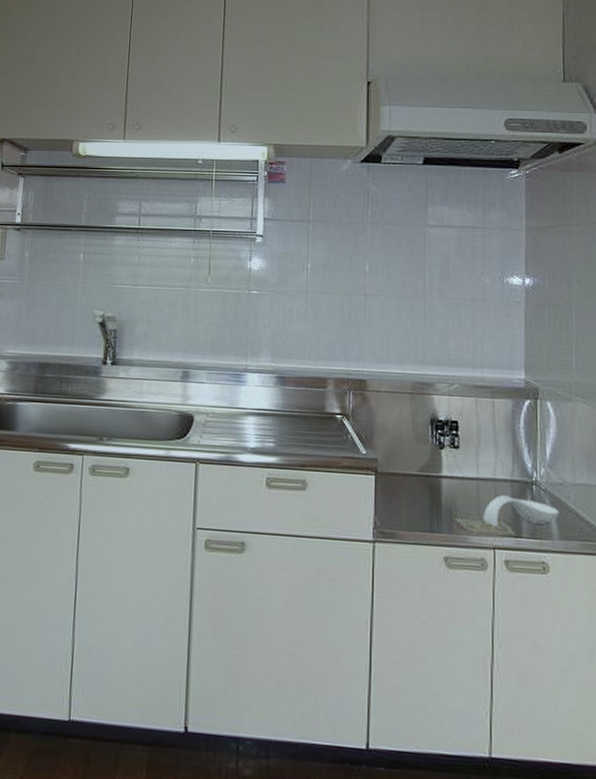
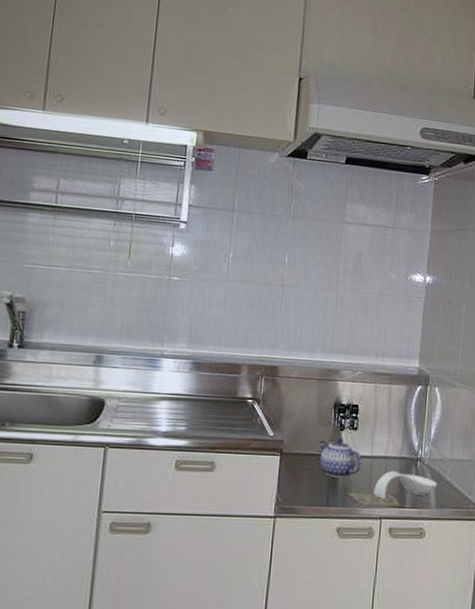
teapot: none [416,457,468,502] -> present [318,438,363,479]

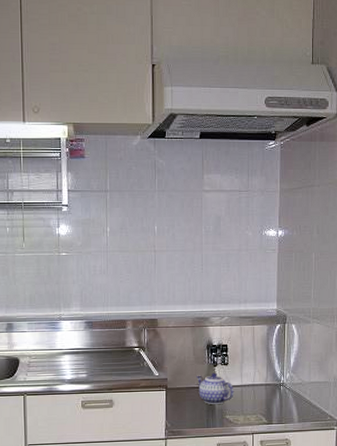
spoon rest: present [372,470,437,499] -> none [245,395,299,419]

